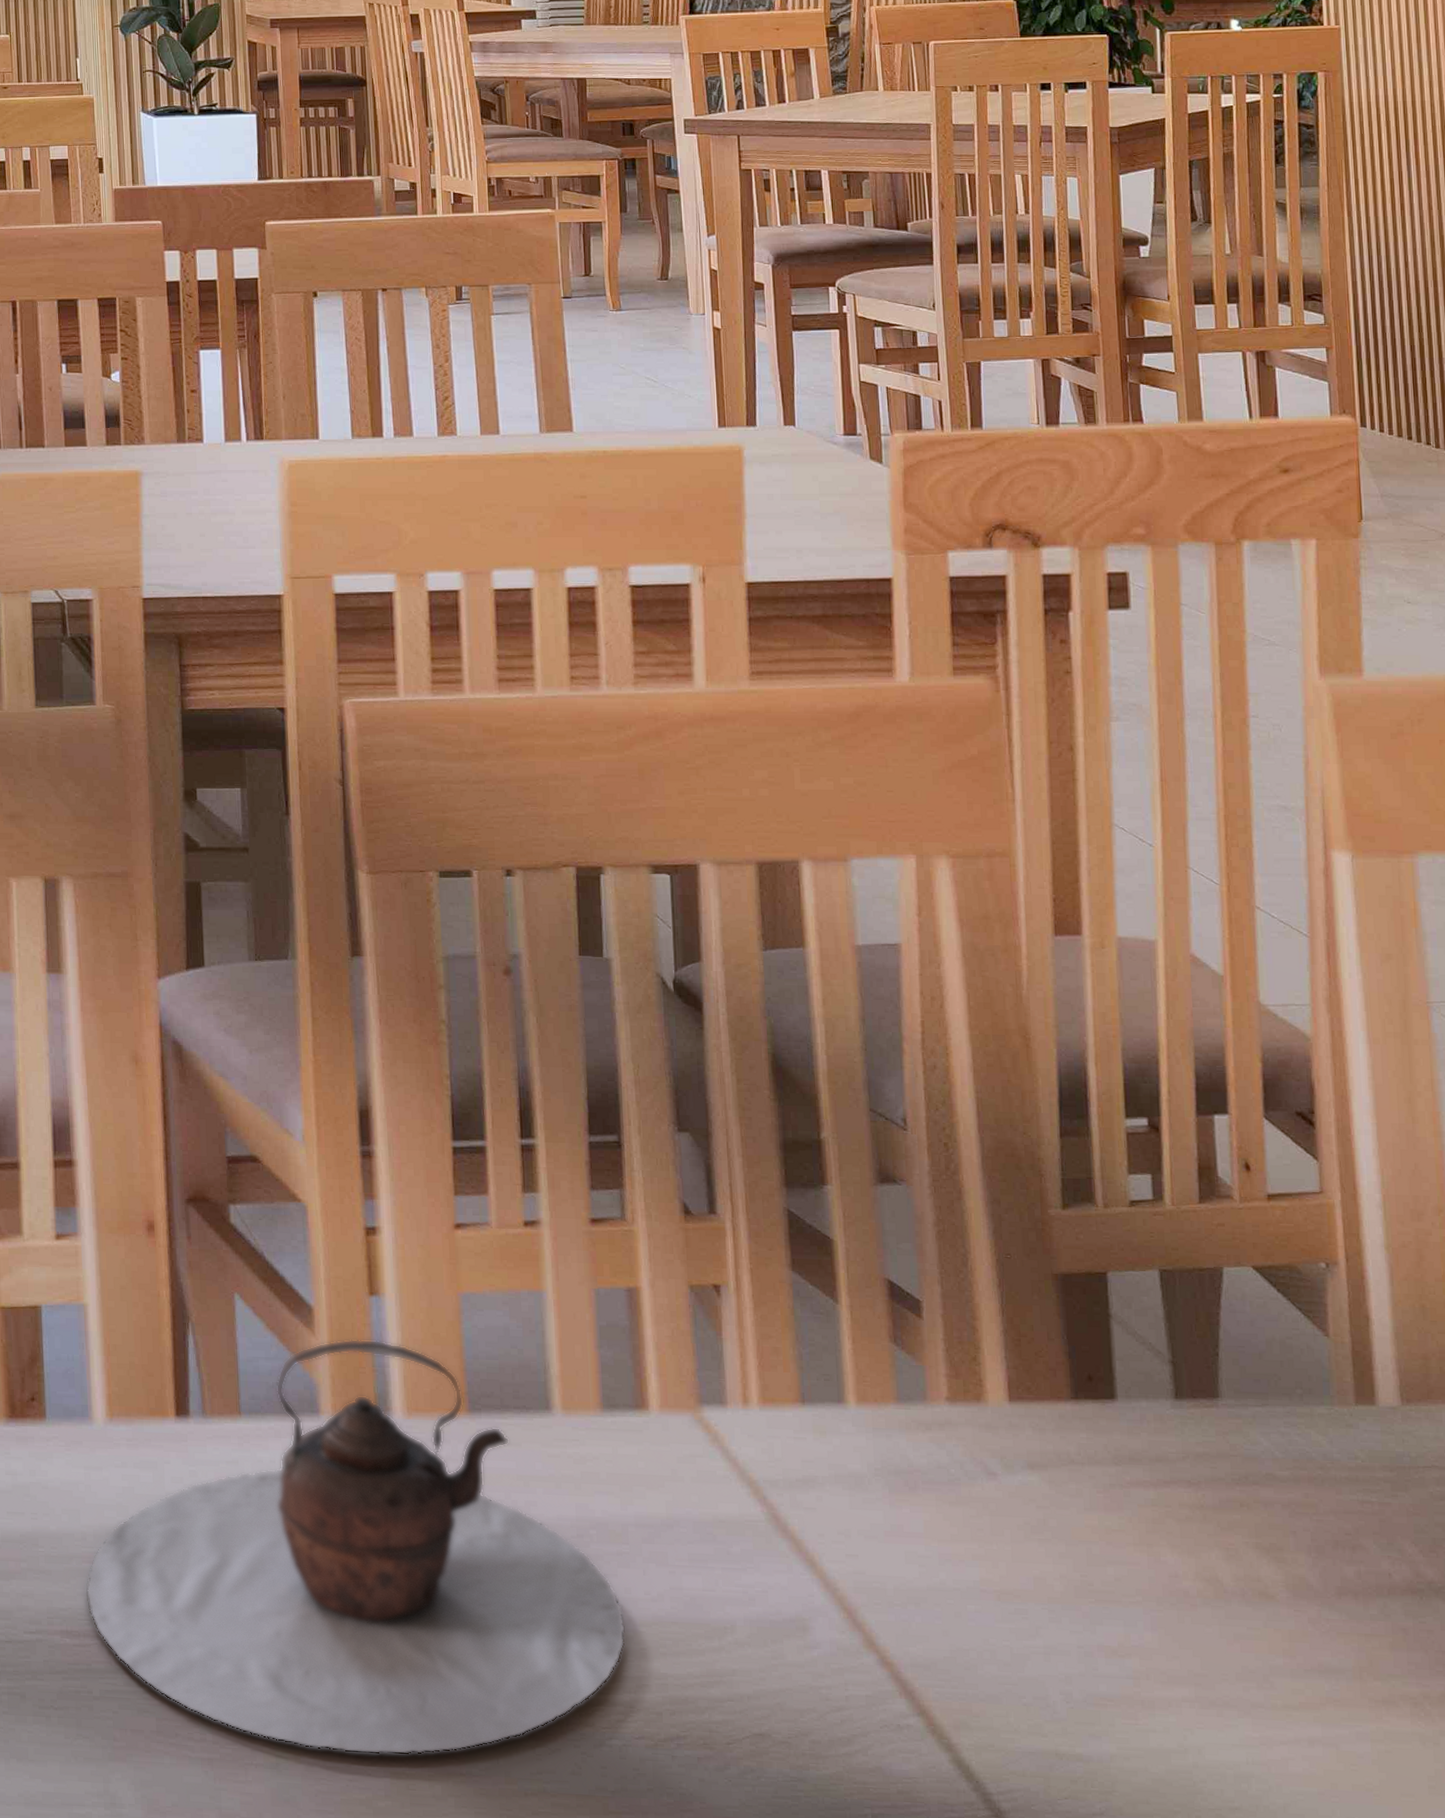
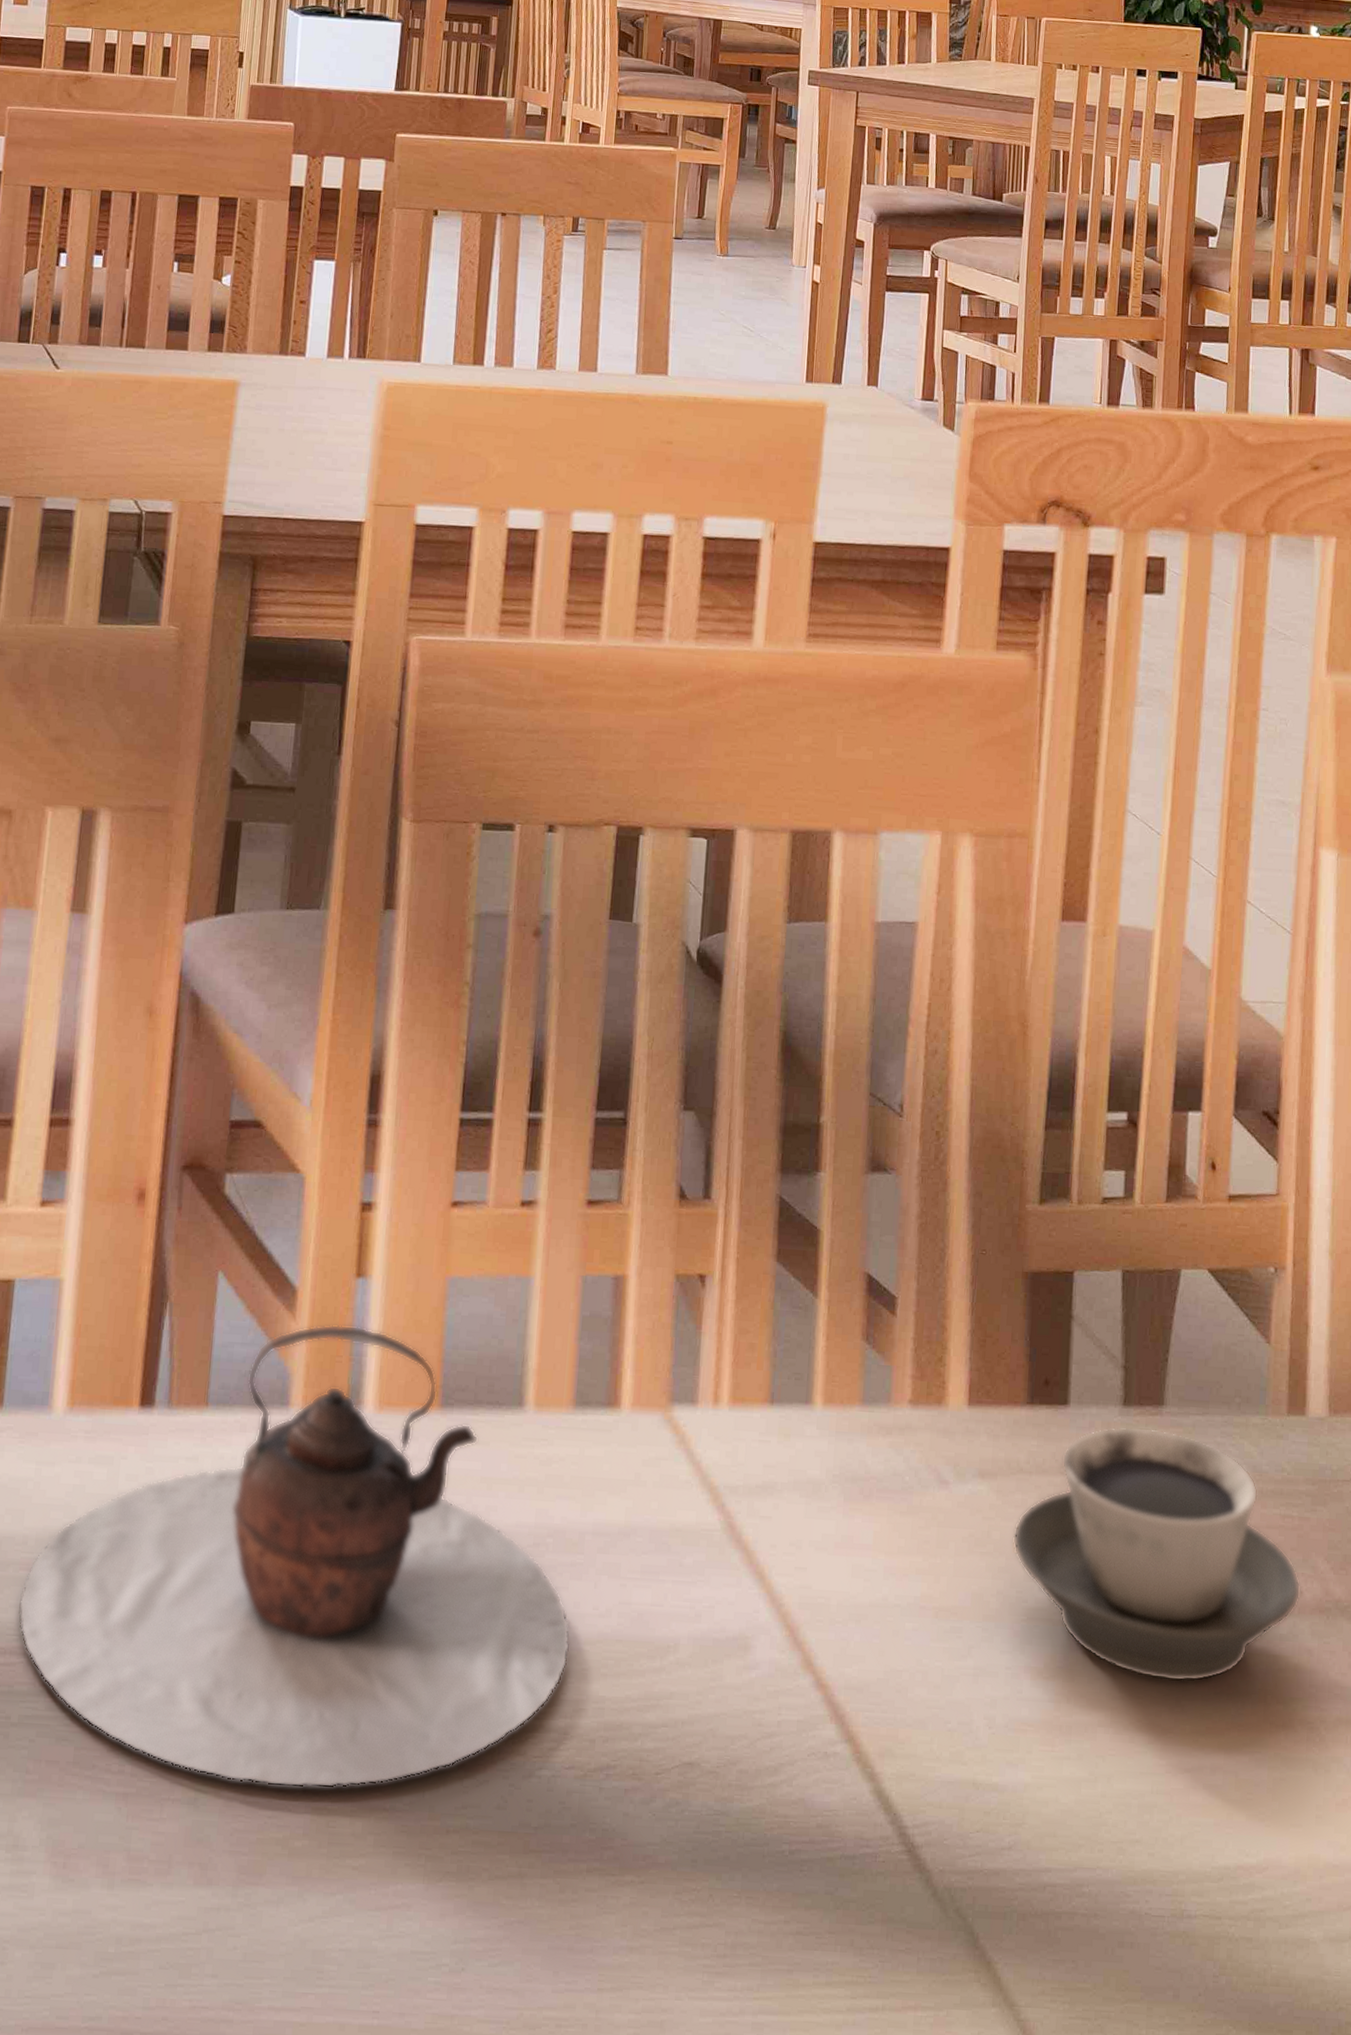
cup: none [1070,1418,1389,1660] -> present [1012,1426,1301,1682]

